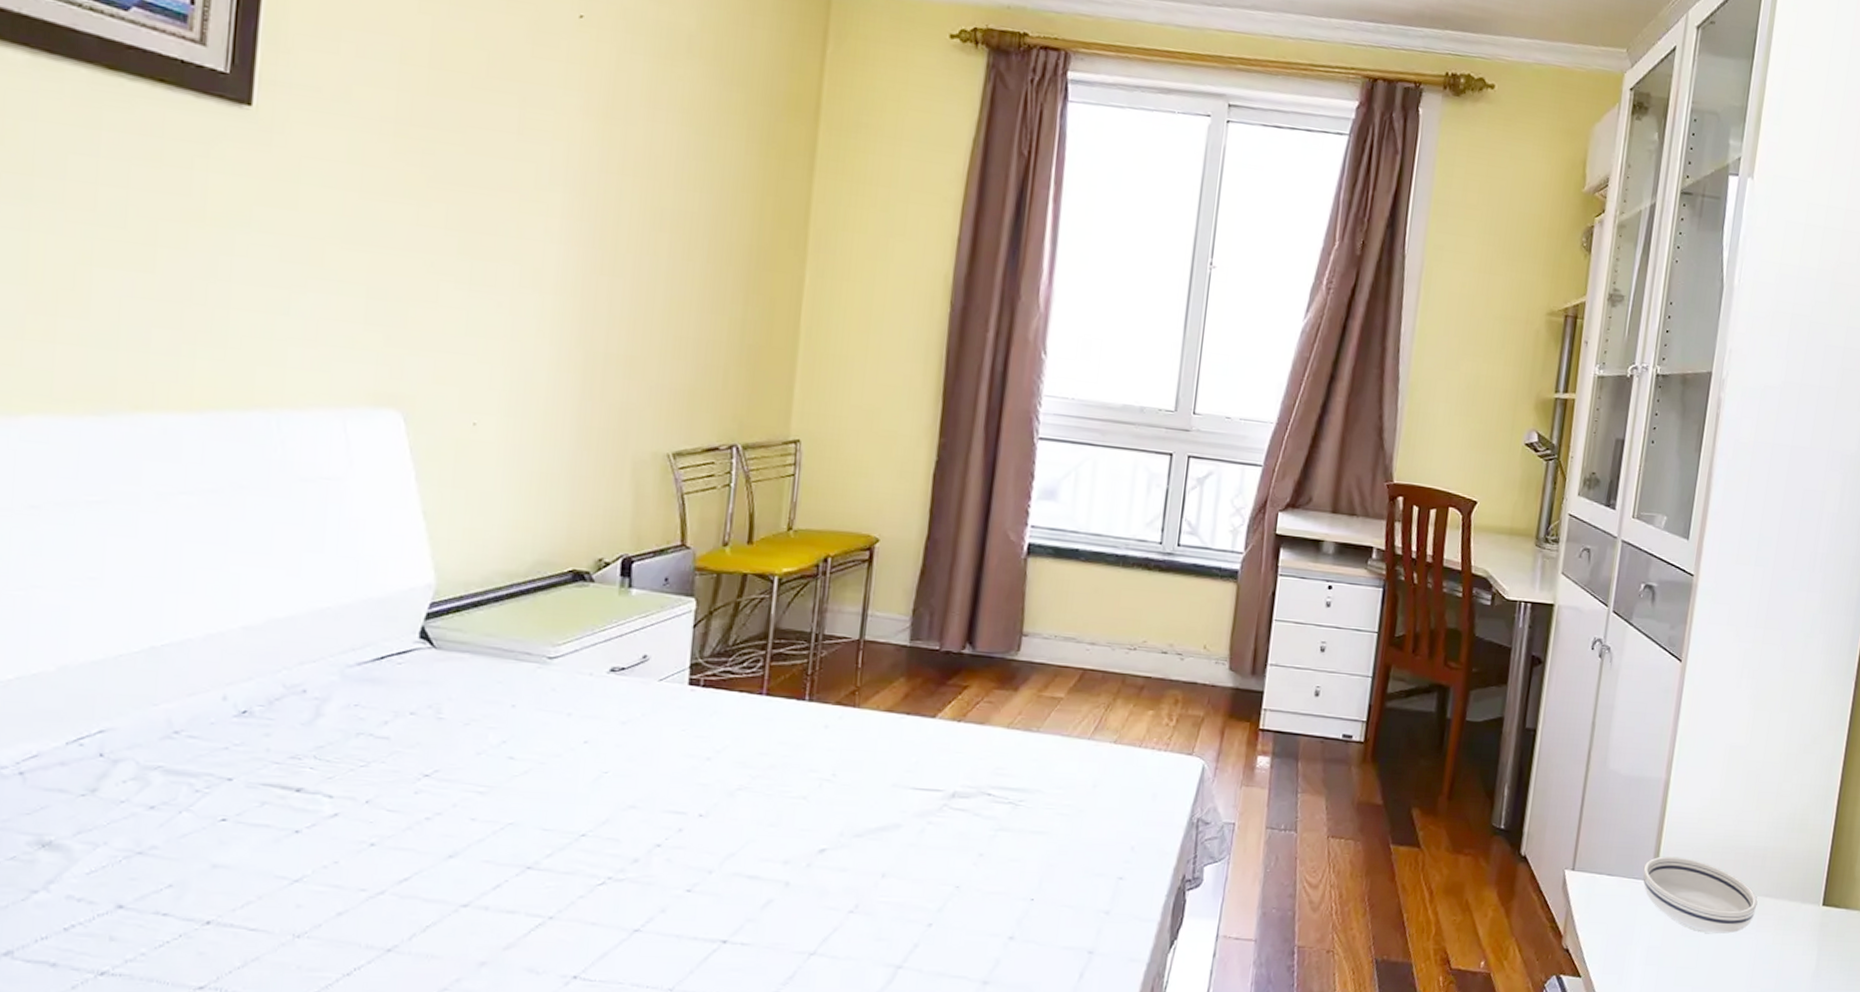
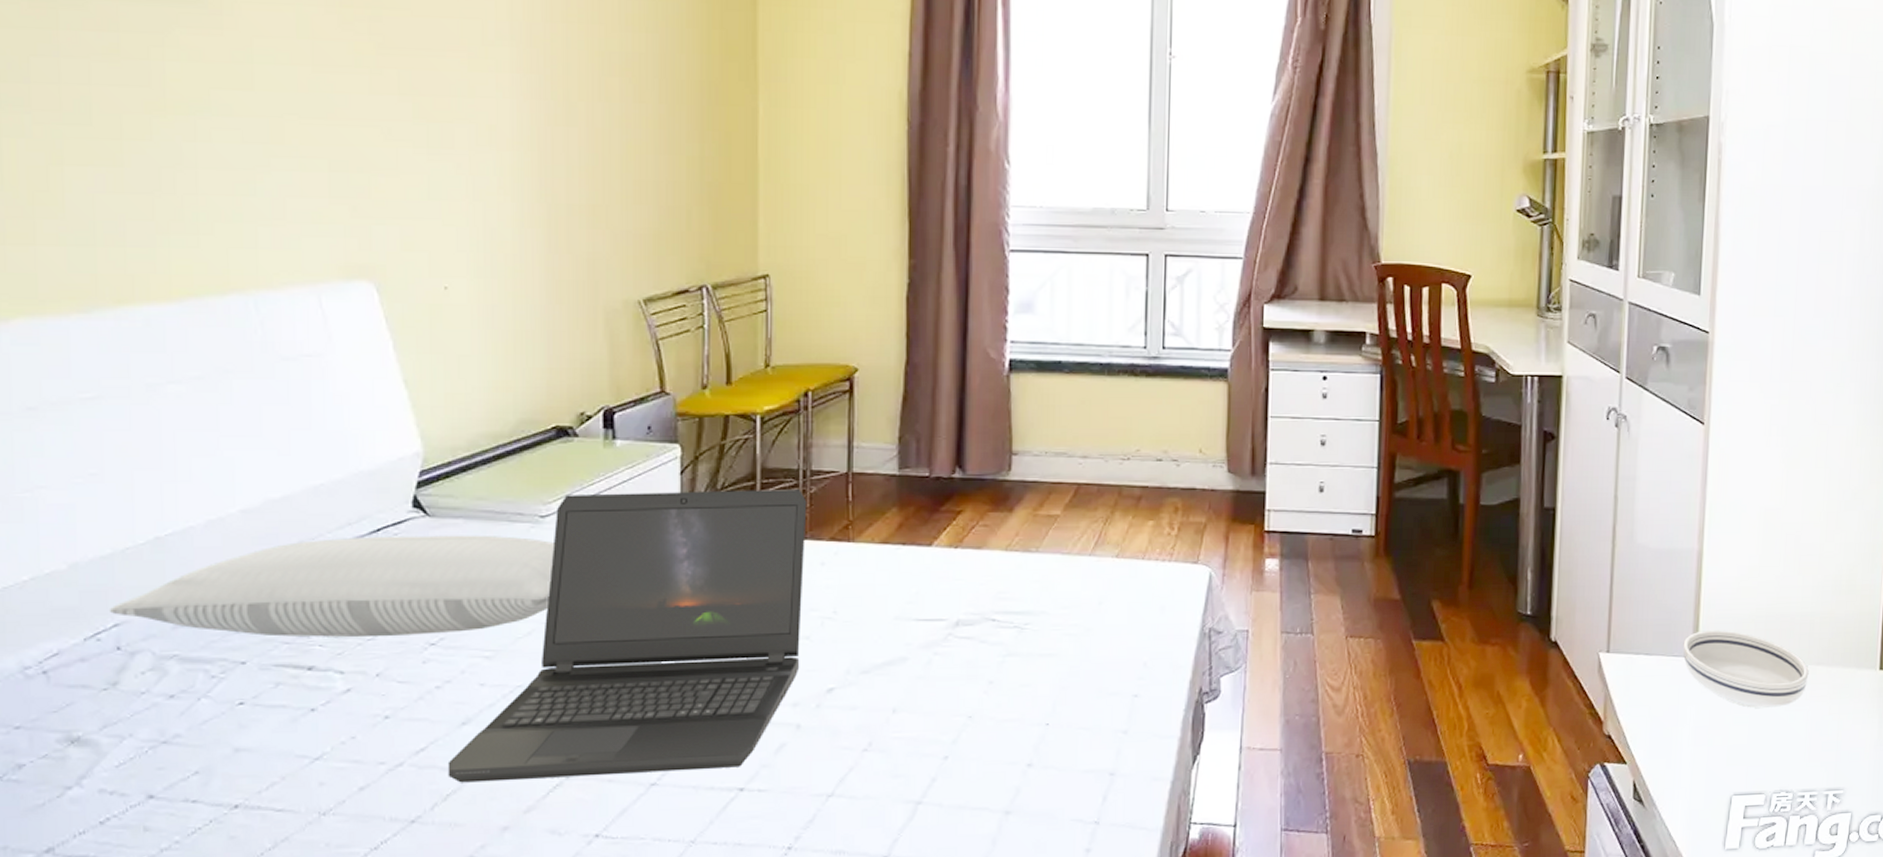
pillow: none [95,662,560,766] -> present [108,535,554,637]
laptop computer: none [429,638,817,920] -> present [447,489,807,783]

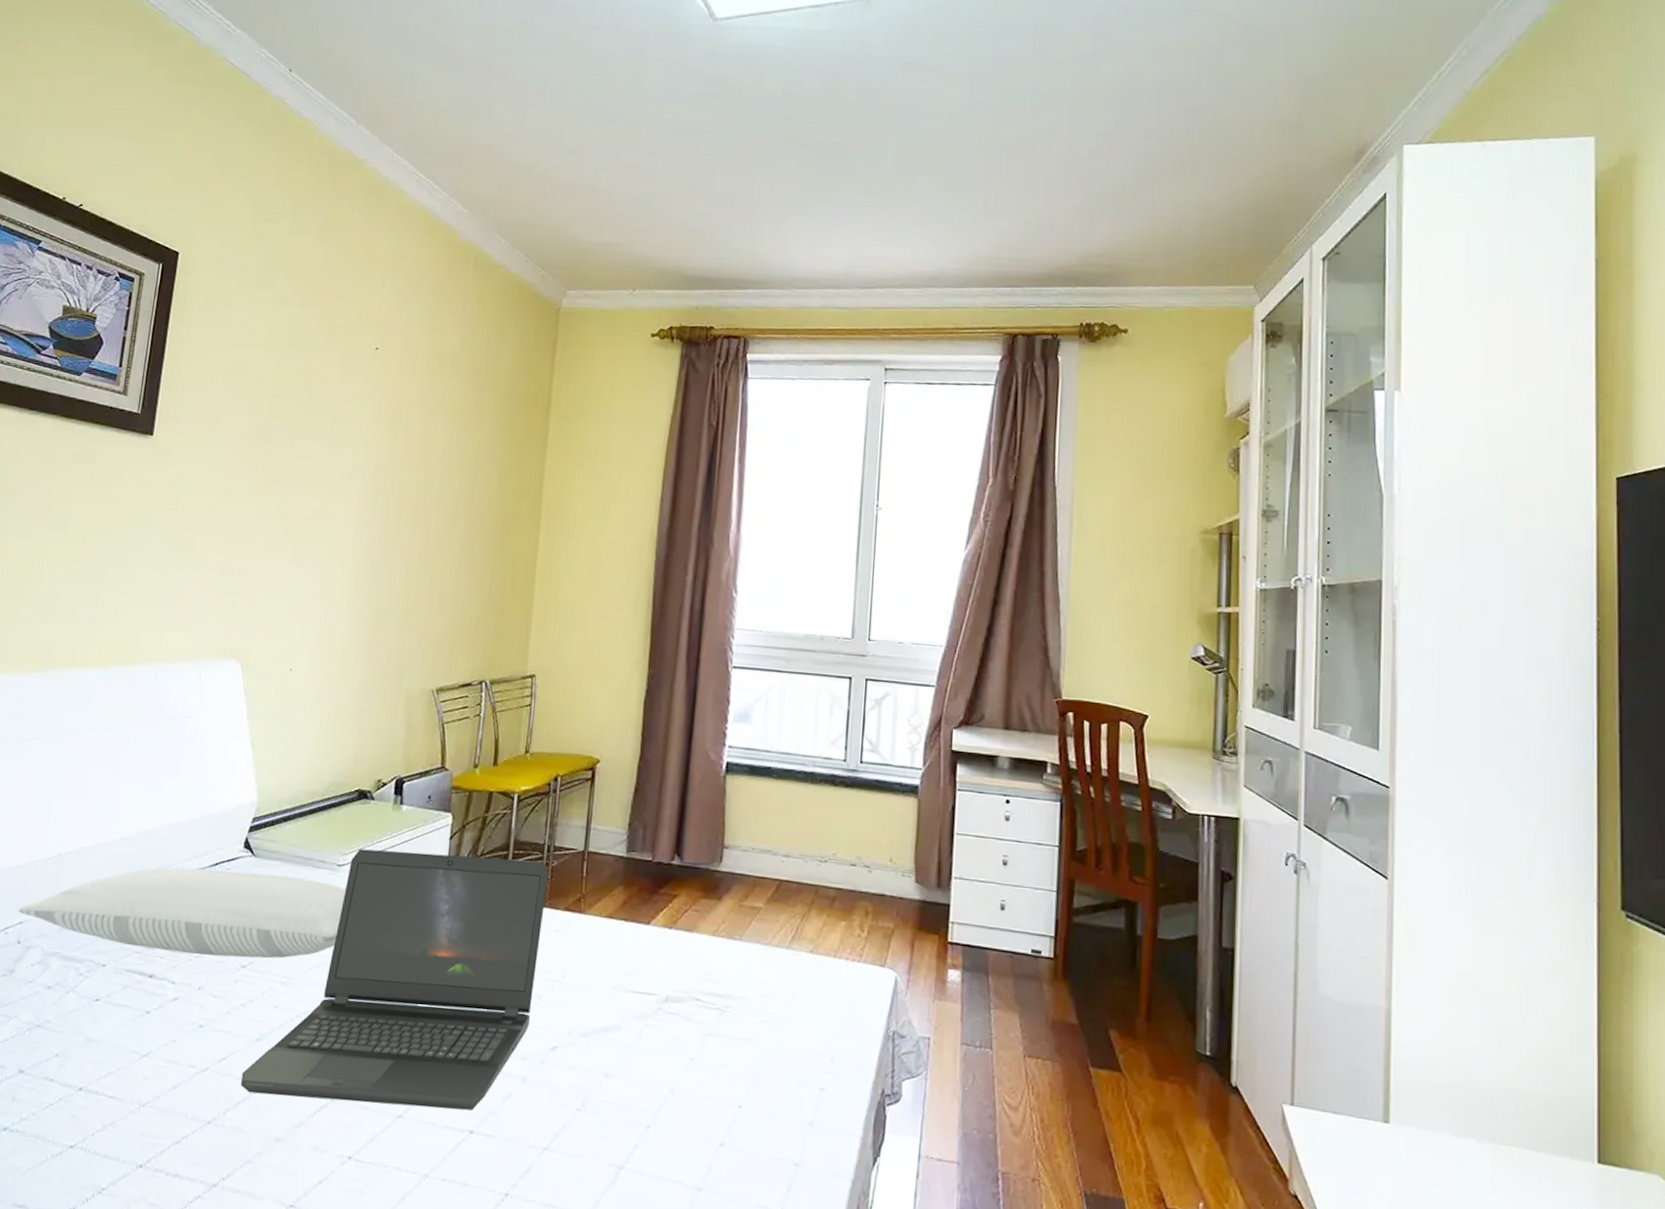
bowl: present [1683,630,1809,708] -> none [1373,1094,1516,1190]

